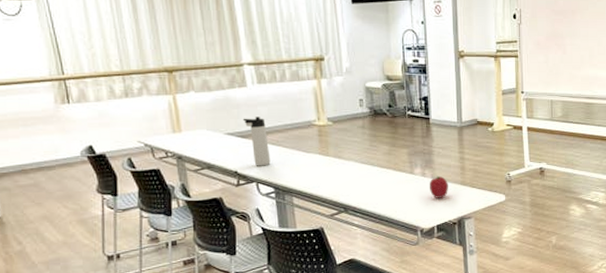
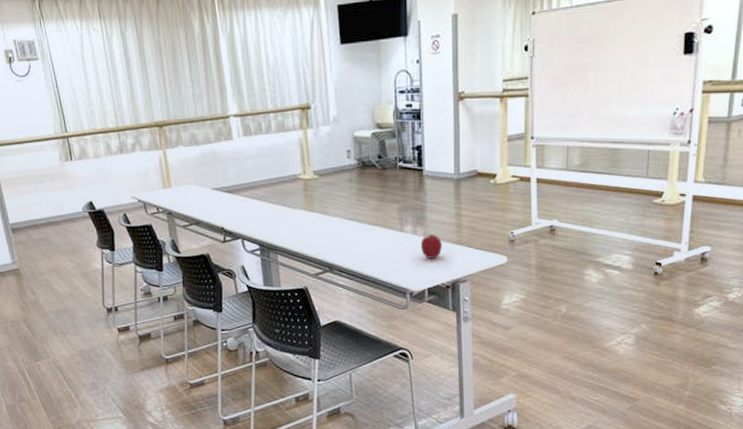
thermos bottle: present [242,117,271,166] -> none [229,171,256,222]

